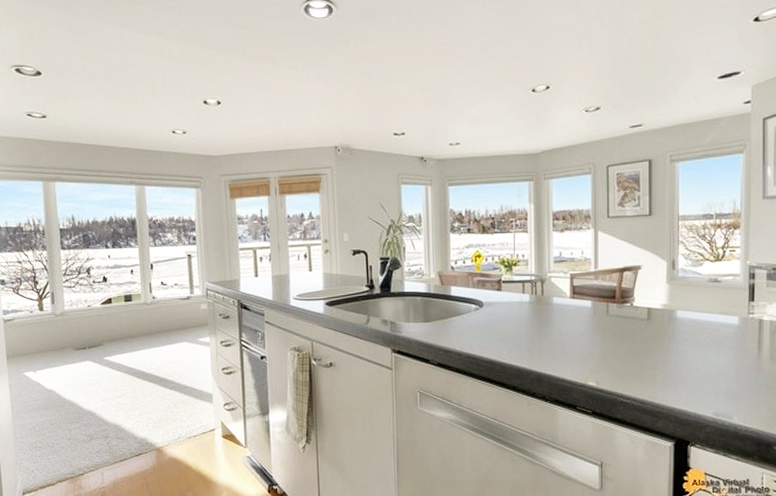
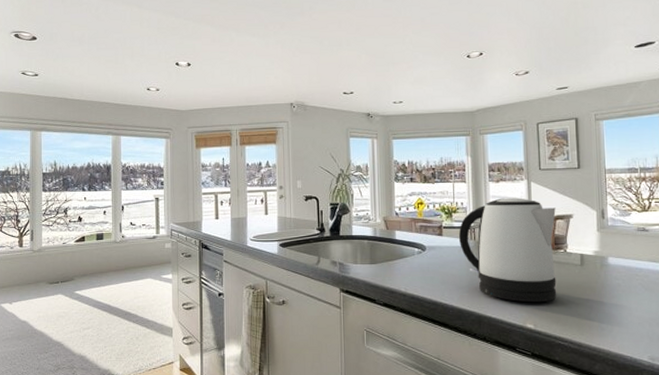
kettle: none [518,248,624,360] -> present [458,197,557,303]

